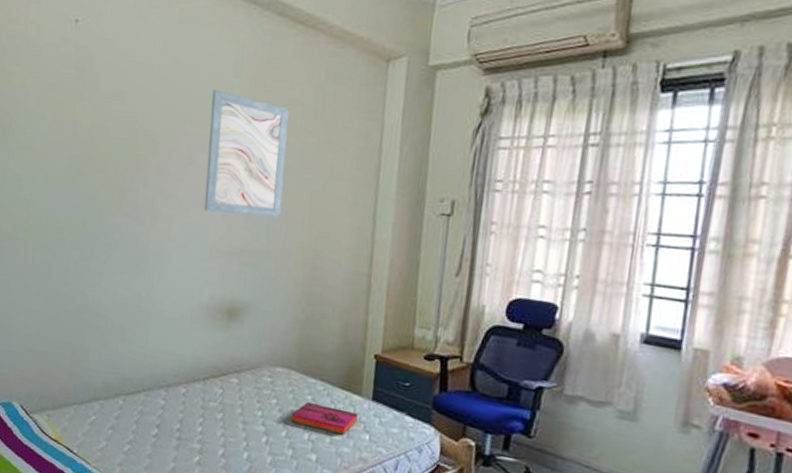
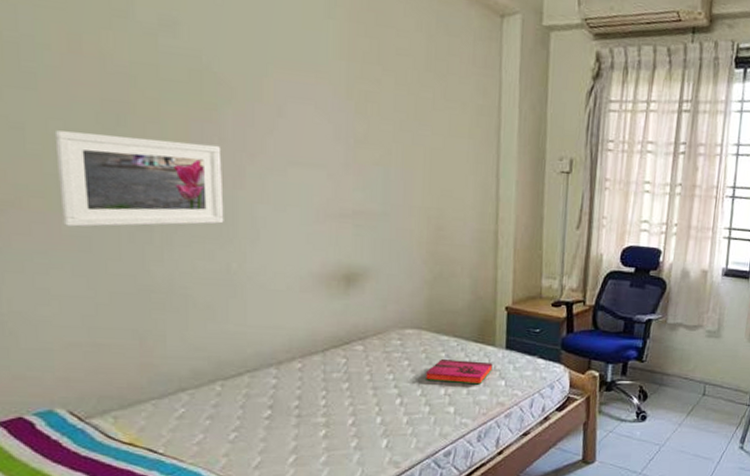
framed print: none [36,180,145,257] -> present [54,130,224,227]
wall art: present [204,89,290,218] -> none [301,29,399,177]

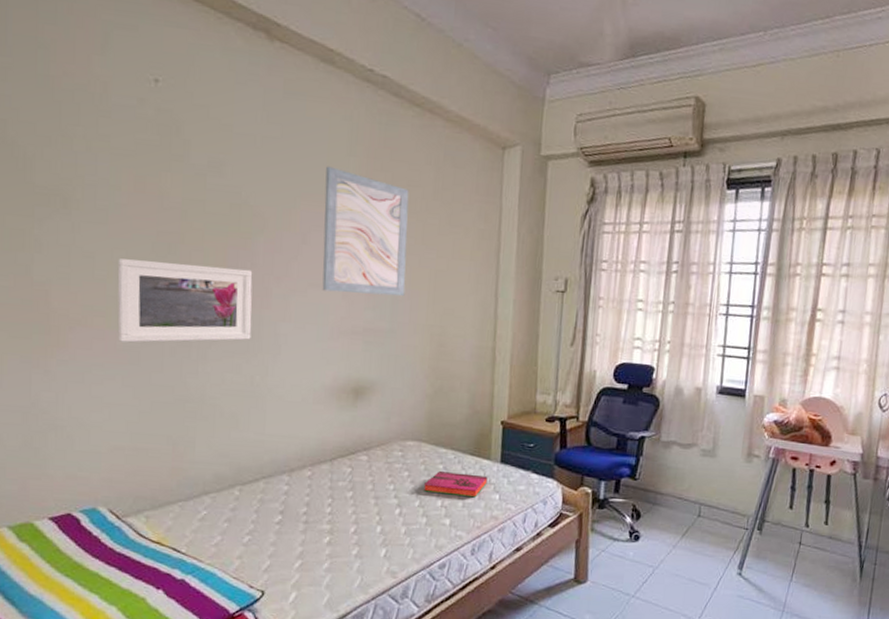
wall art: none [301,29,399,177] -> present [322,166,409,297]

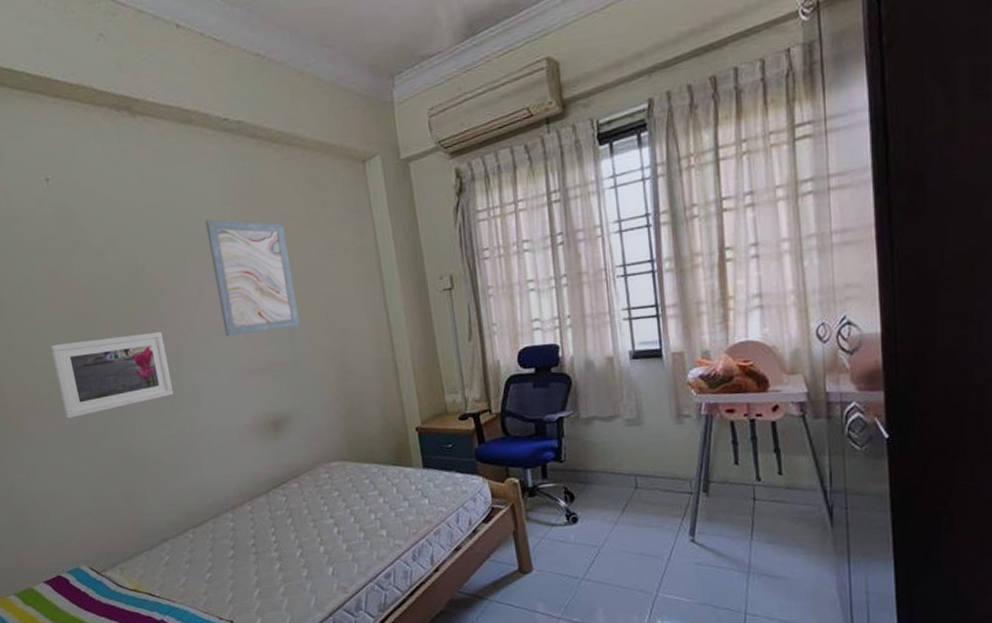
hardback book: present [424,471,488,498] -> none [355,483,414,508]

